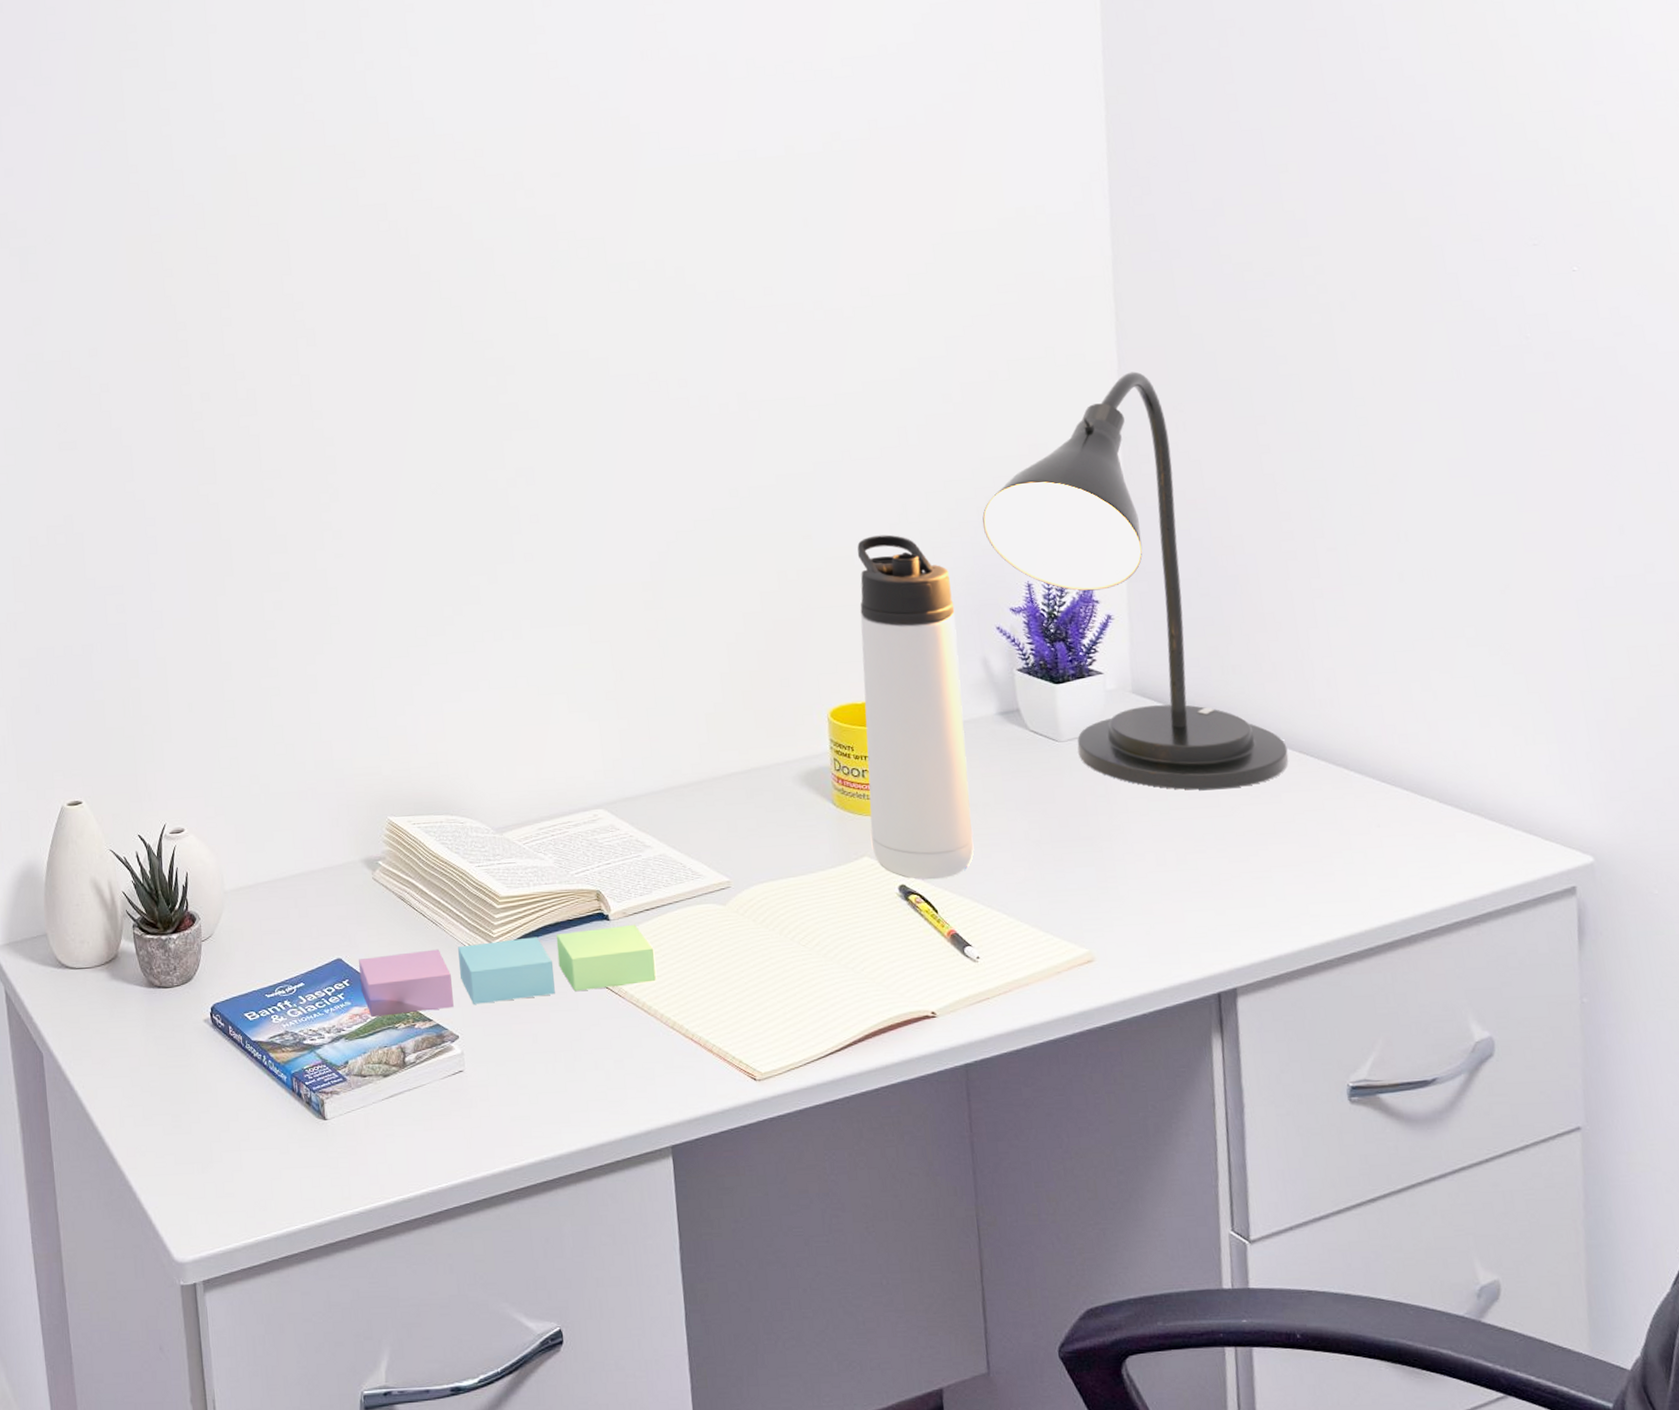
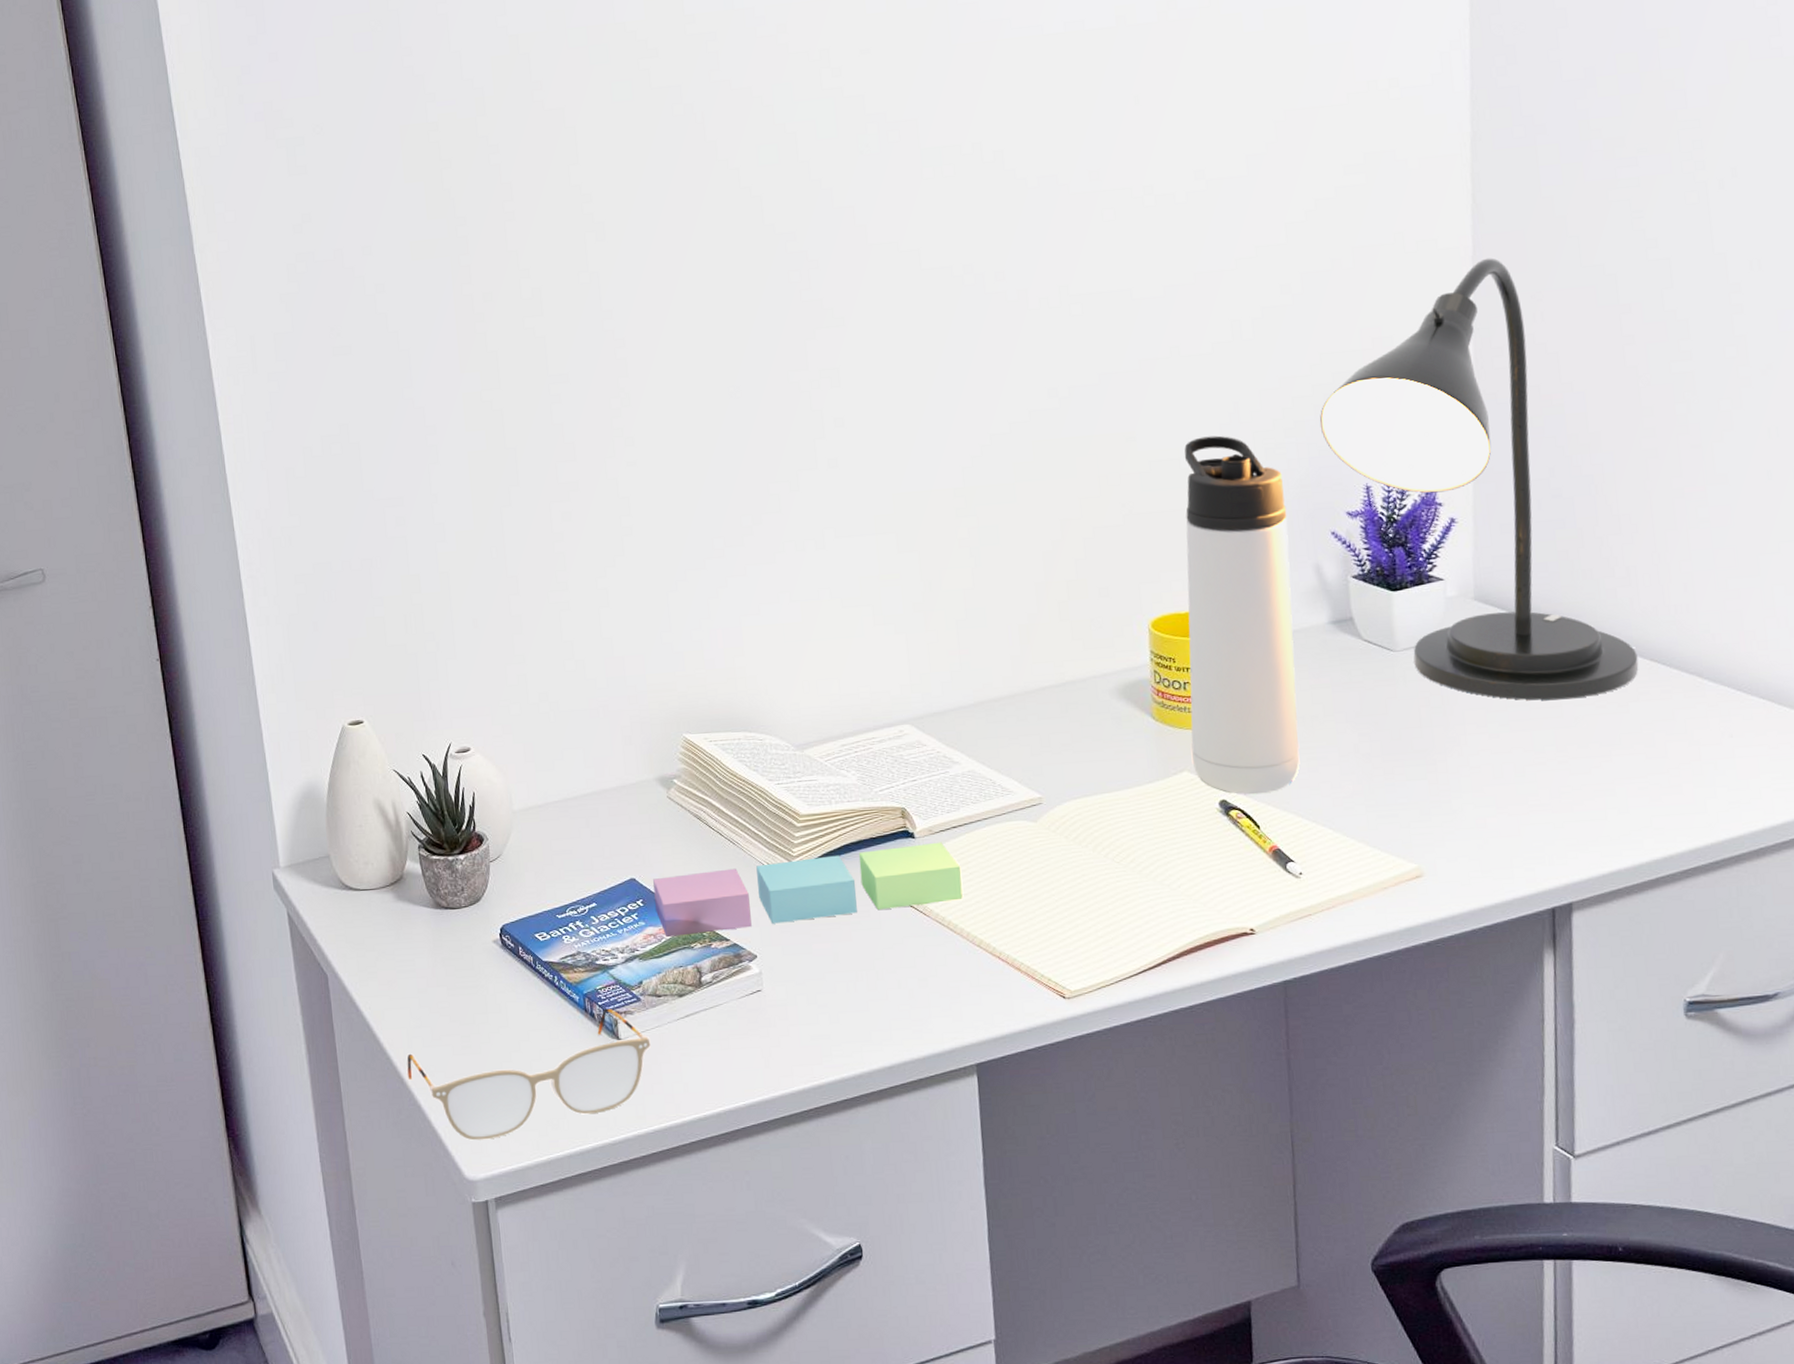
eyeglasses: none [118,1088,356,1222] -> present [407,1008,651,1141]

